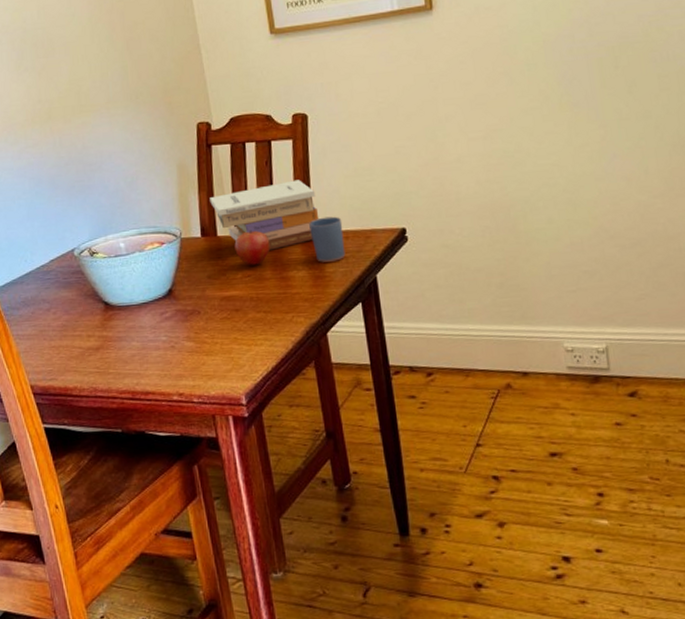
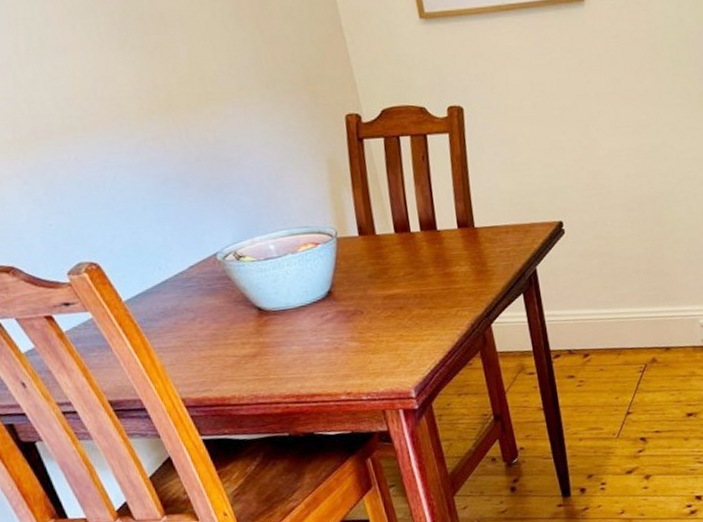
books: present [210,180,319,250] -> none [365,175,480,247]
apple: present [234,229,270,266] -> none [394,227,432,264]
mug: present [309,216,346,262] -> none [469,211,506,257]

